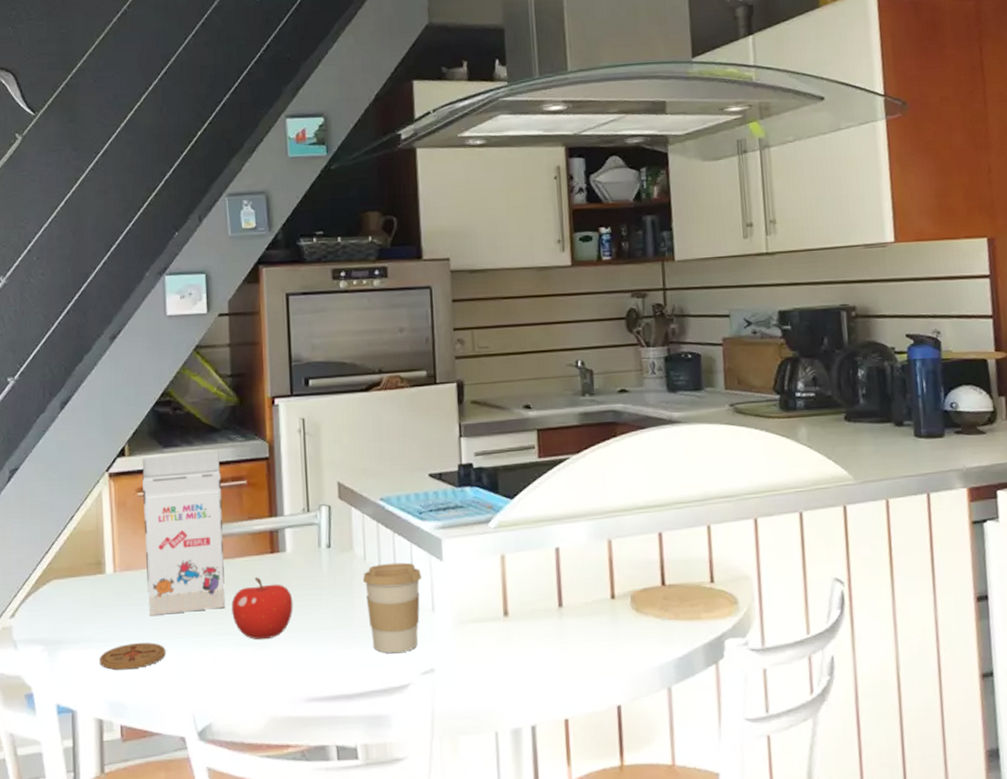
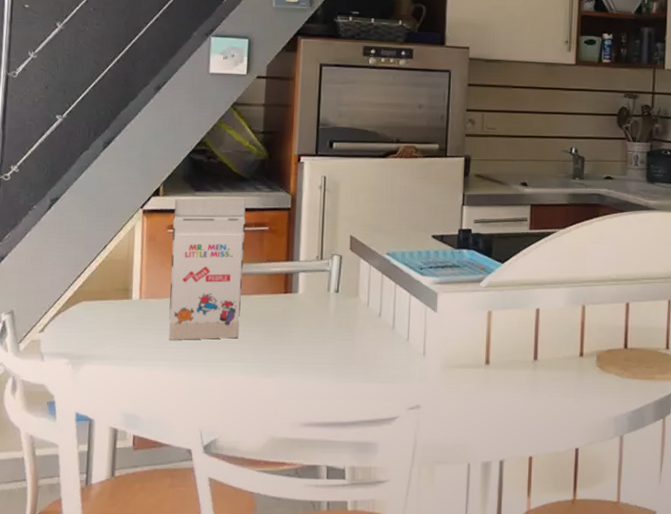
coaster: present [100,642,166,670] -> none [119,363,181,387]
fruit: present [232,577,293,640] -> none [244,313,300,369]
coffee cup: present [362,562,421,654] -> none [364,310,417,390]

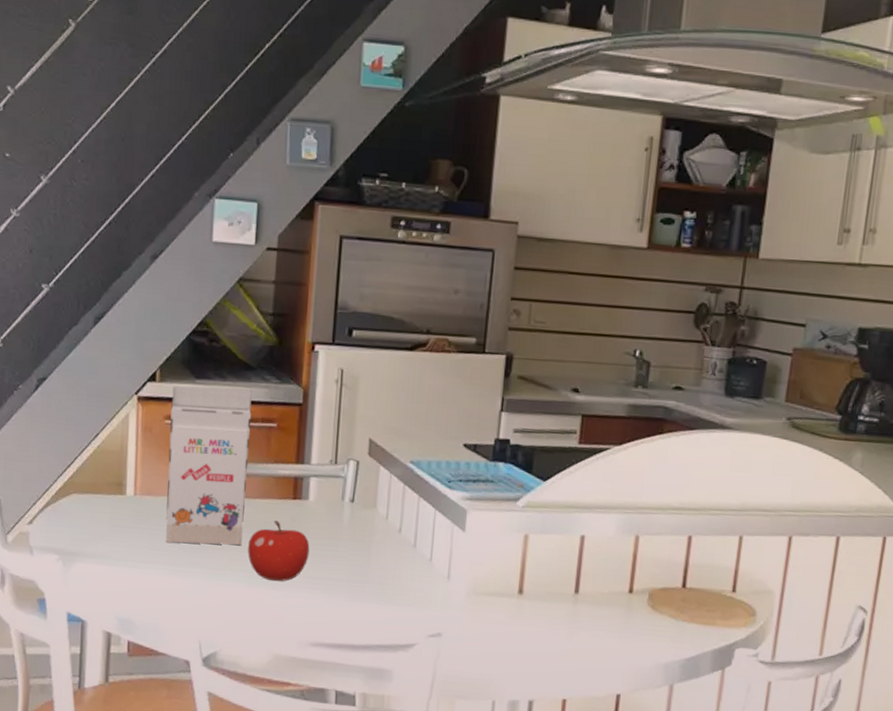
fruit: none [244,313,300,369] -> present [248,520,310,582]

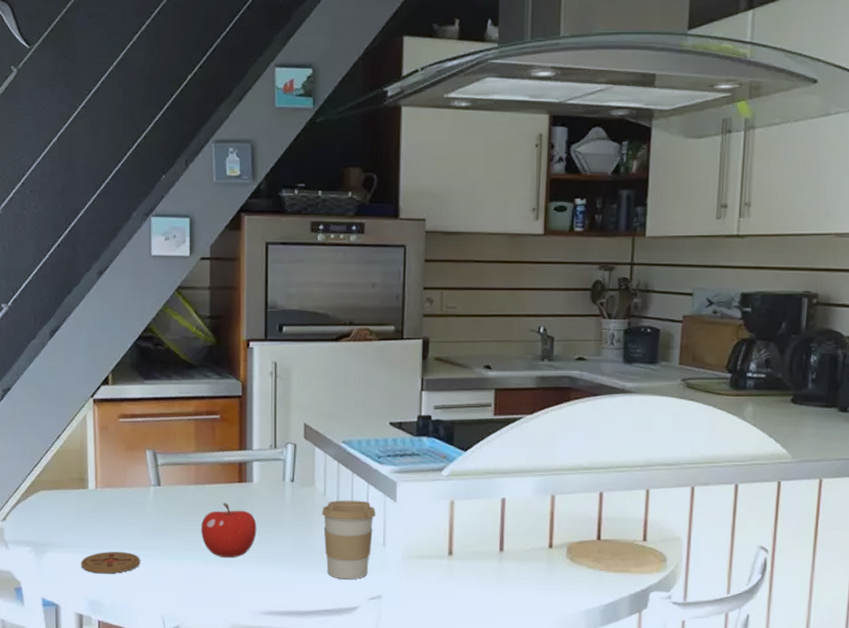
coaster: none [113,565,179,591] -> present [81,552,140,574]
gift box: present [166,385,252,545] -> none [124,386,197,529]
coffee cup: none [381,525,442,614] -> present [321,500,375,580]

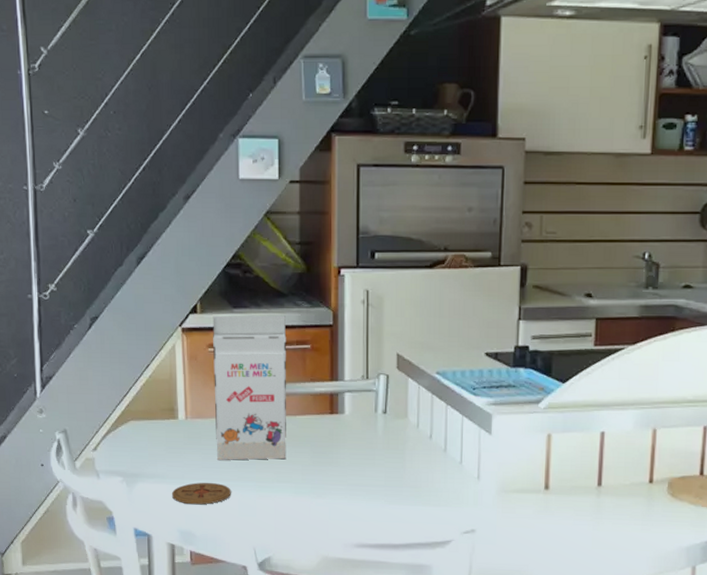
gift box: none [124,386,197,529] -> present [213,315,287,460]
fruit: present [201,503,257,558] -> none [292,434,349,491]
coffee cup: present [321,500,375,580] -> none [414,432,470,513]

